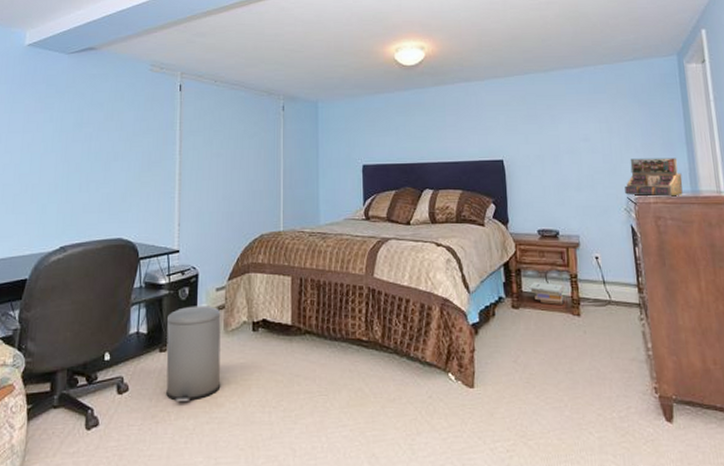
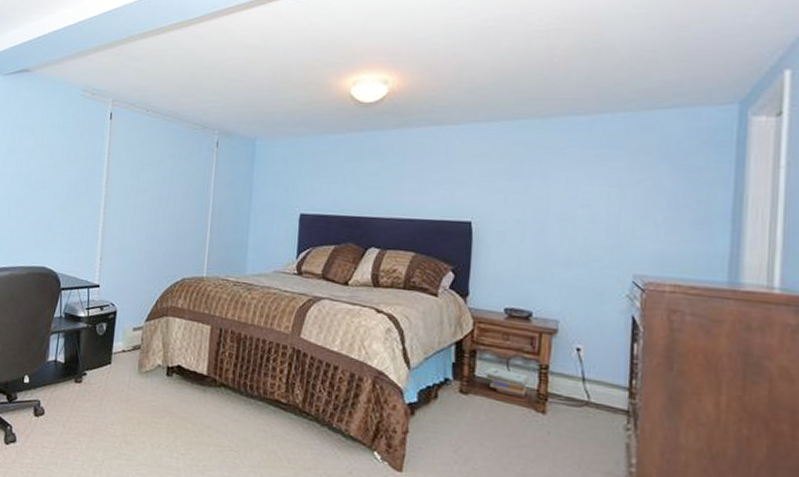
pedal bin: present [166,305,221,402] -> none [79,342,136,435]
jewelry box: present [624,158,683,197] -> none [631,234,718,287]

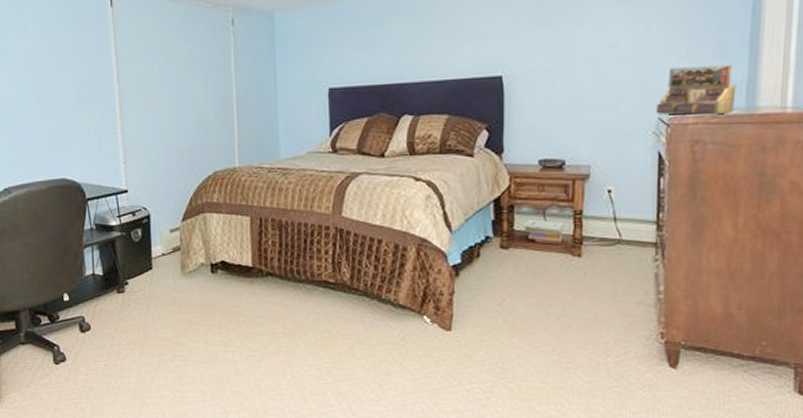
jewelry box: none [631,234,718,287] -> present [656,65,737,116]

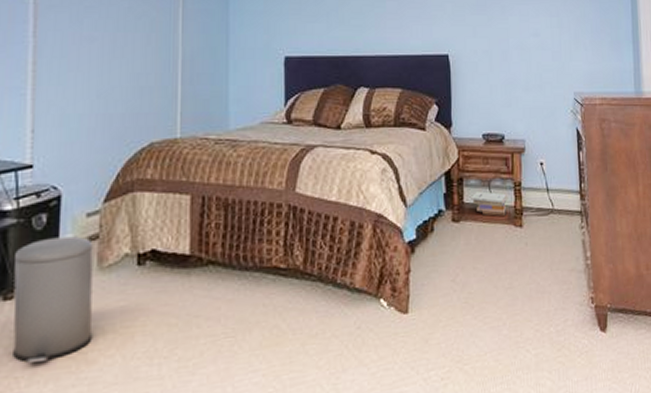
pedal bin: none [122,247,182,341] -> present [13,236,93,364]
jewelry box: present [656,65,737,116] -> none [572,56,628,98]

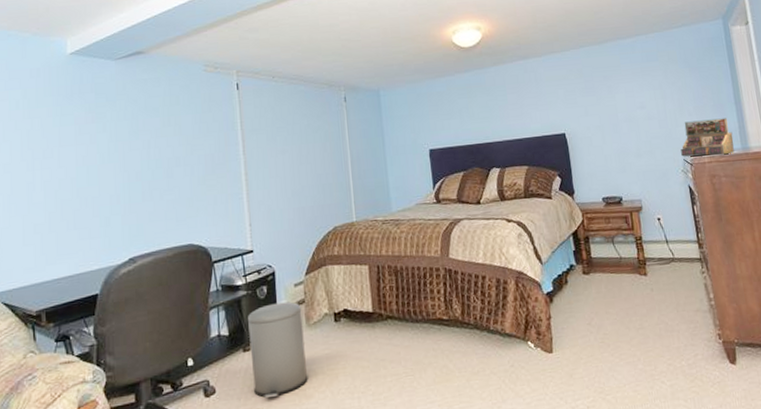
books: present [471,191,507,216] -> none [597,247,631,268]
jewelry box: none [572,56,628,98] -> present [680,118,735,157]

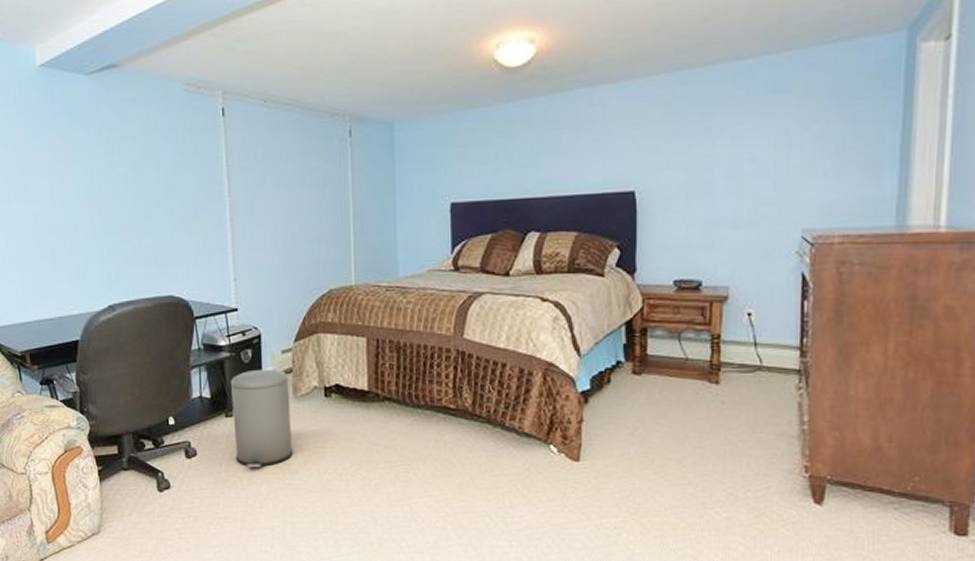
jewelry box: present [680,118,735,157] -> none [800,181,886,235]

